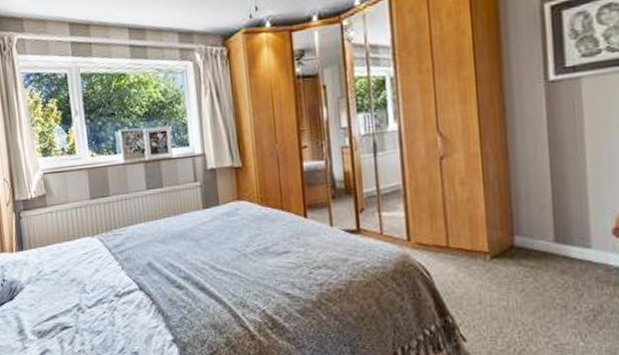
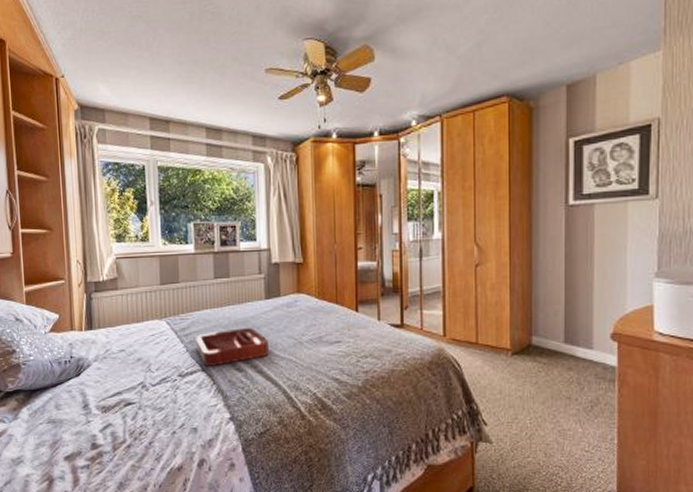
decorative tray: none [130,240,210,286] -> present [195,327,269,367]

